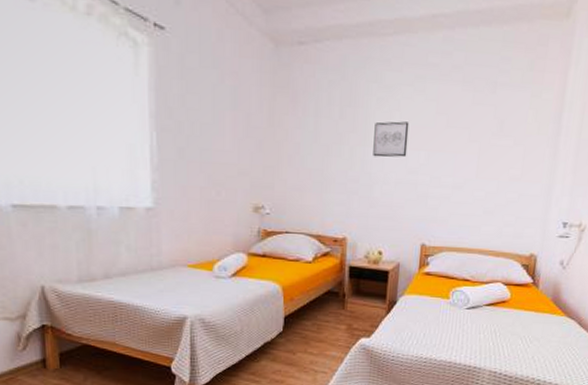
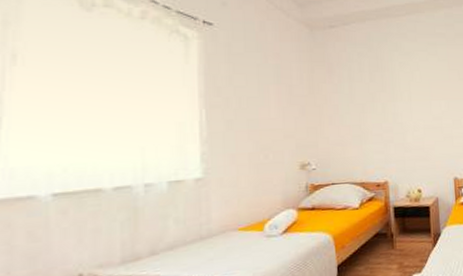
wall art: present [373,121,409,158] -> none [400,79,430,109]

